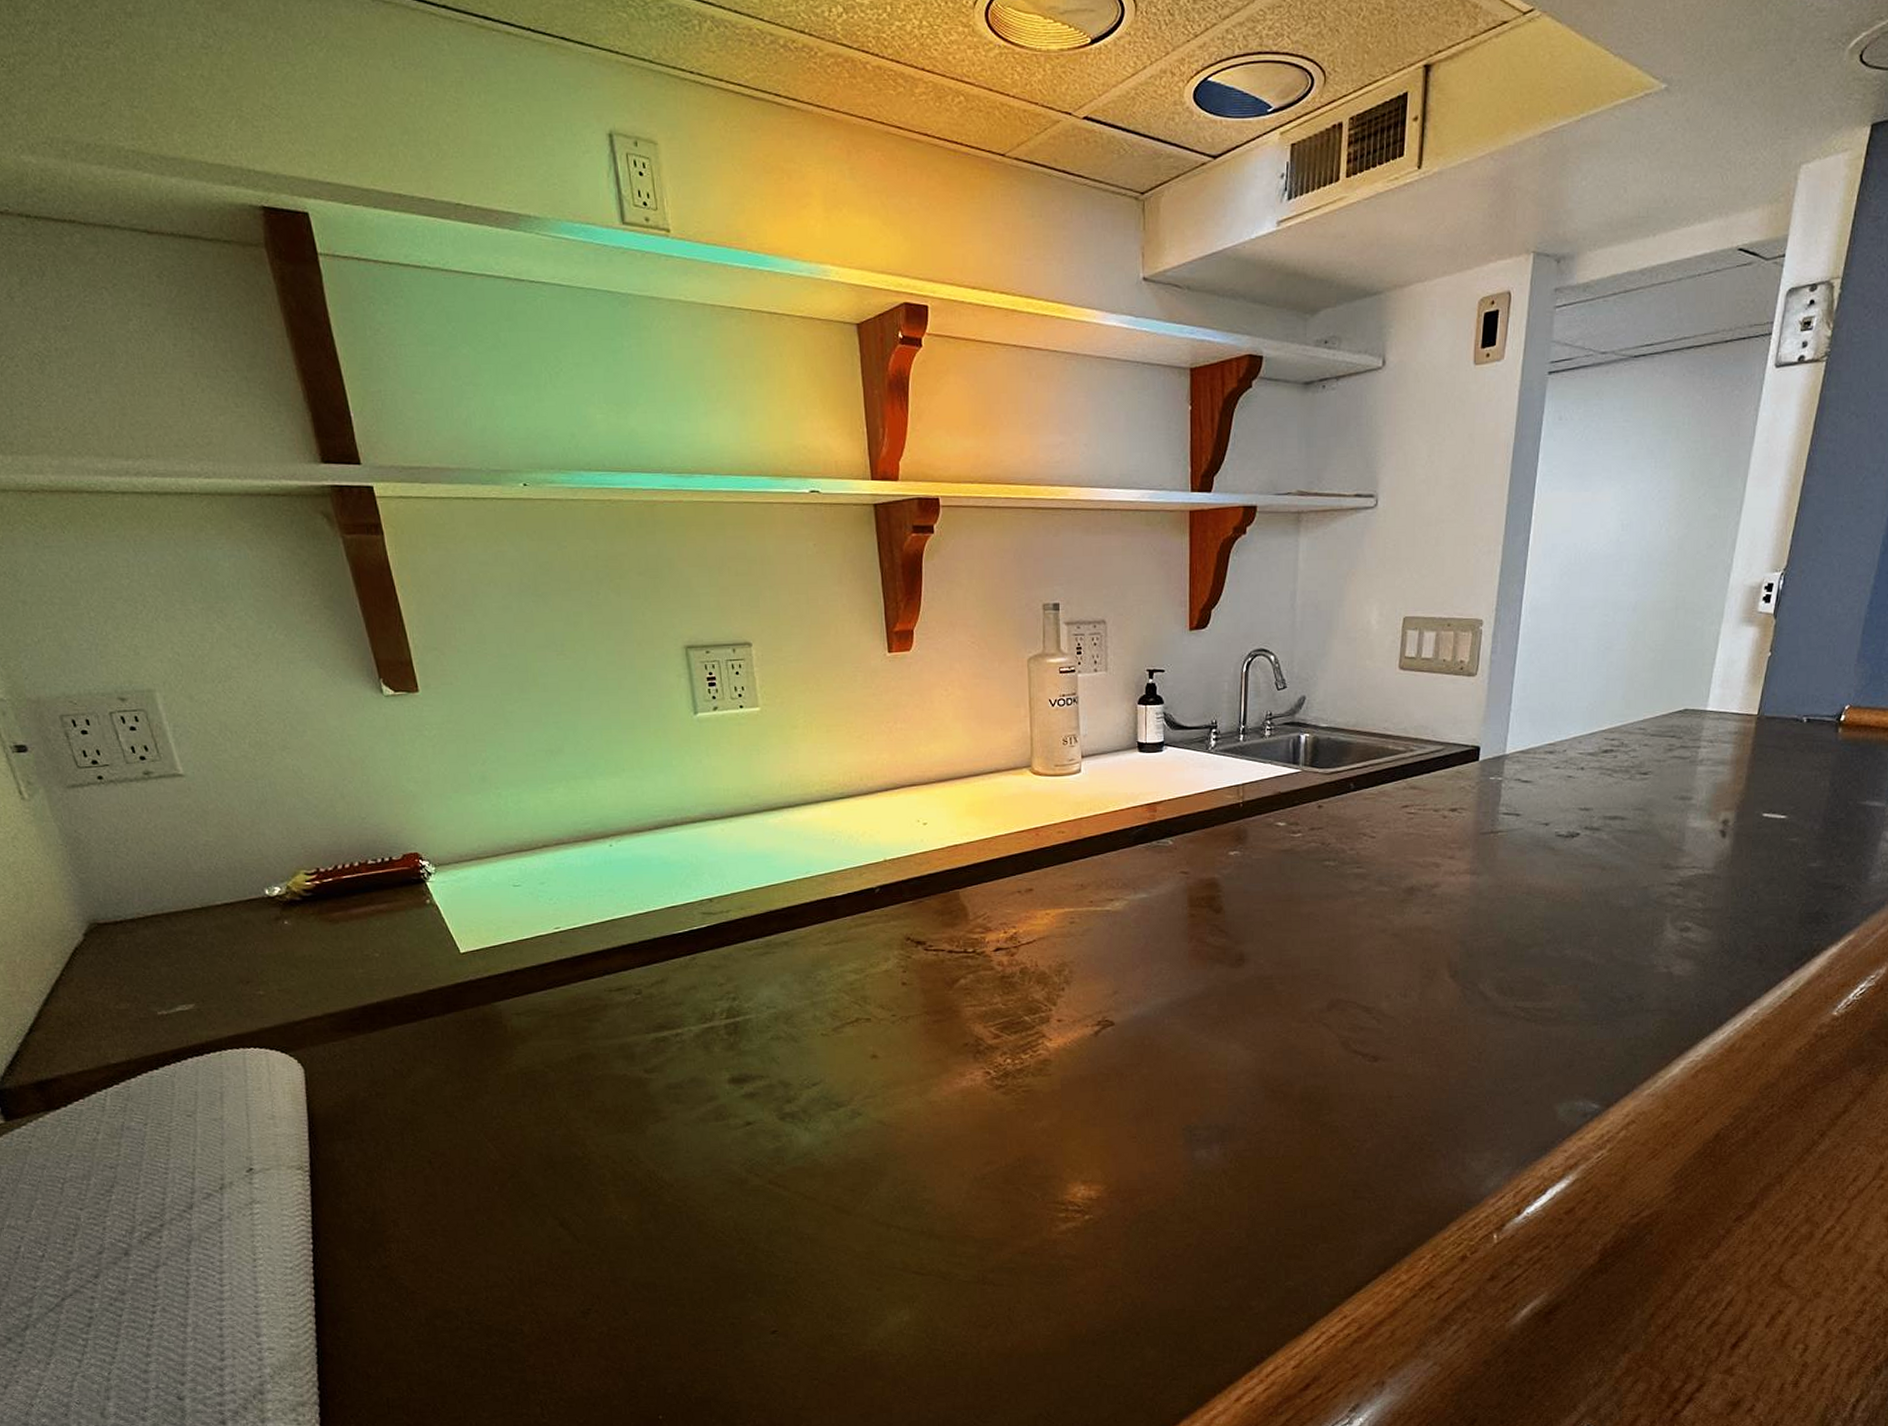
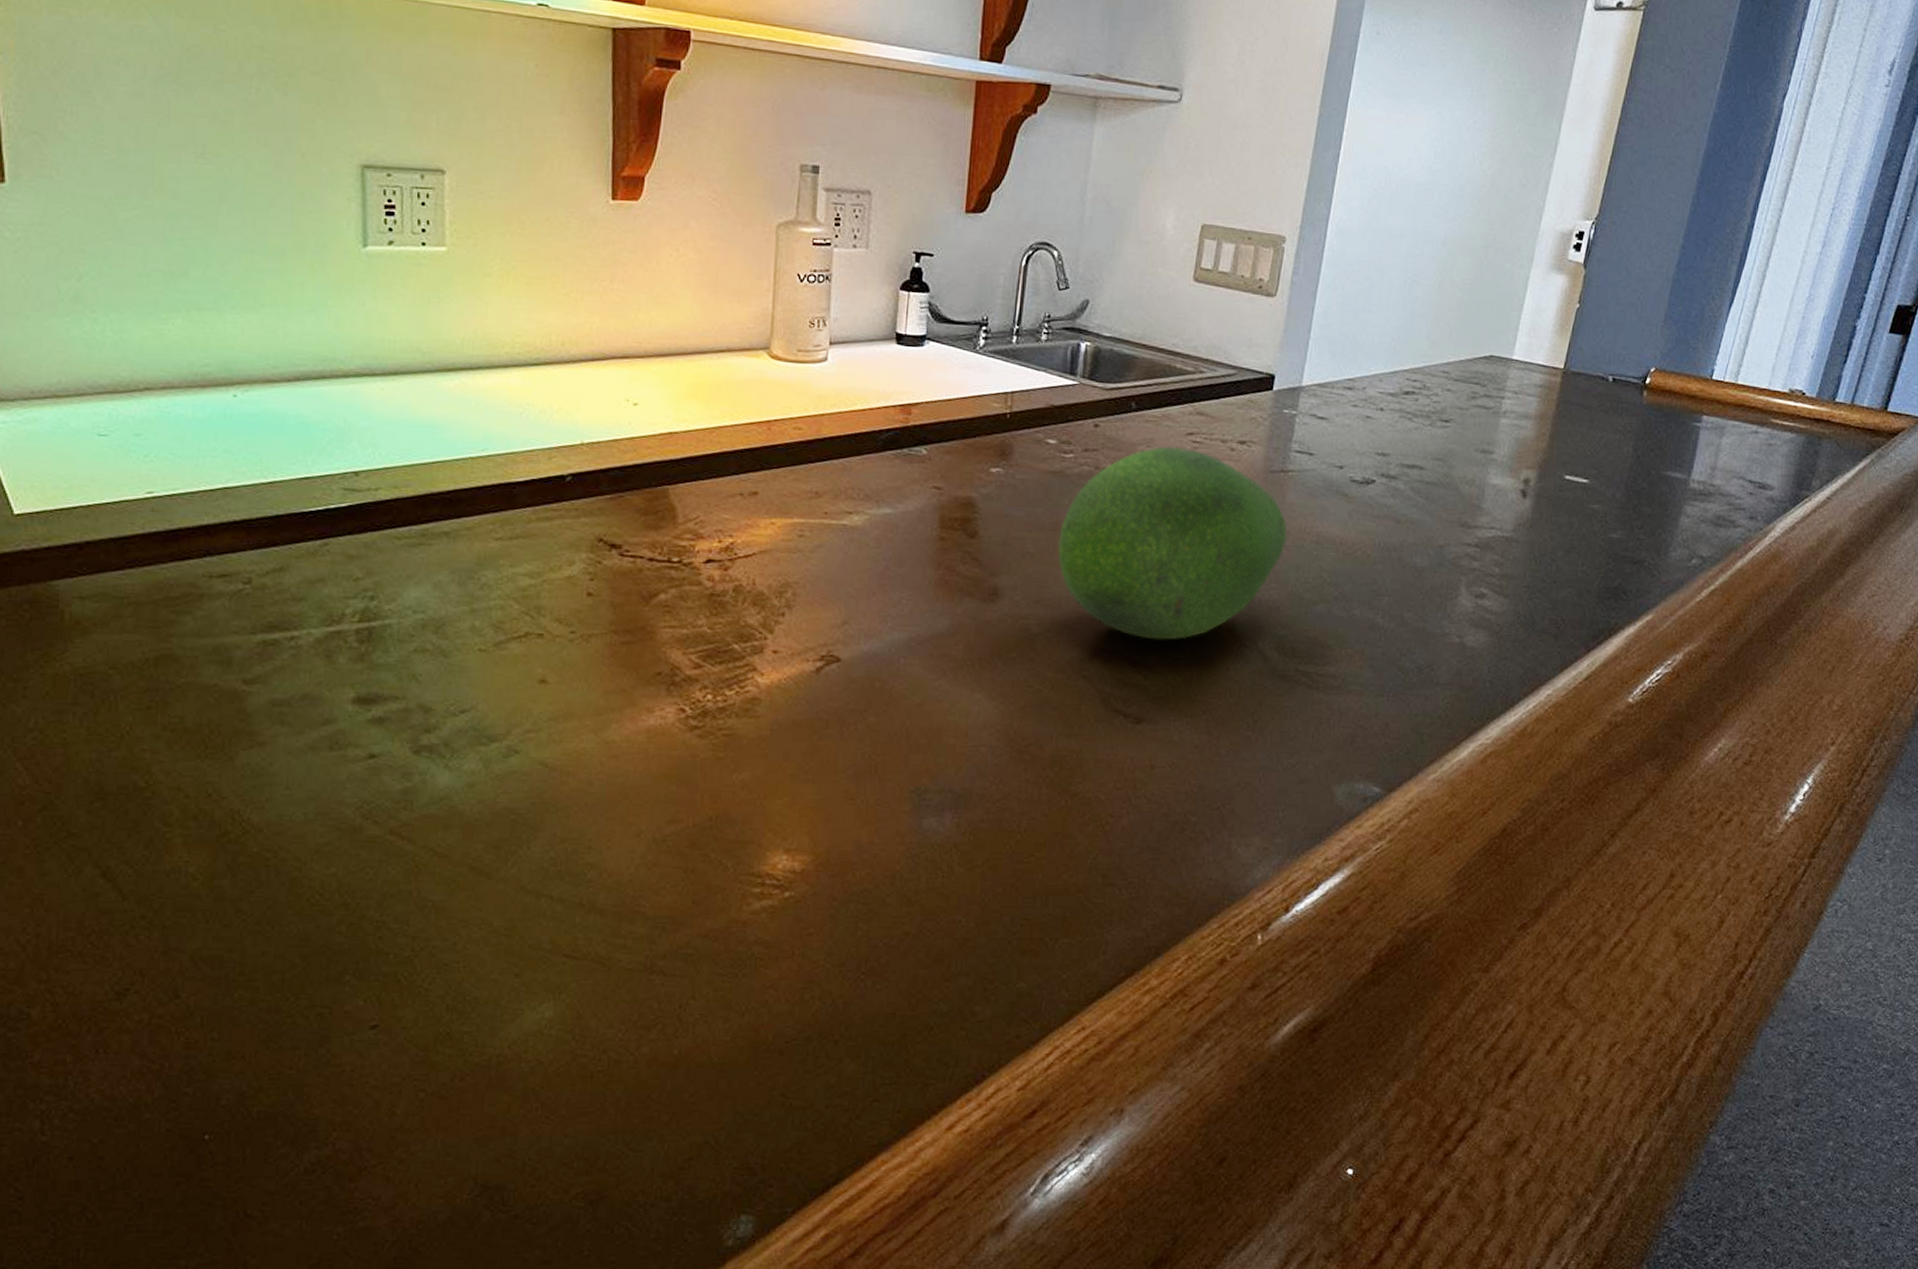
fruit: none [1293,819,1500,989] -> present [1057,446,1287,641]

